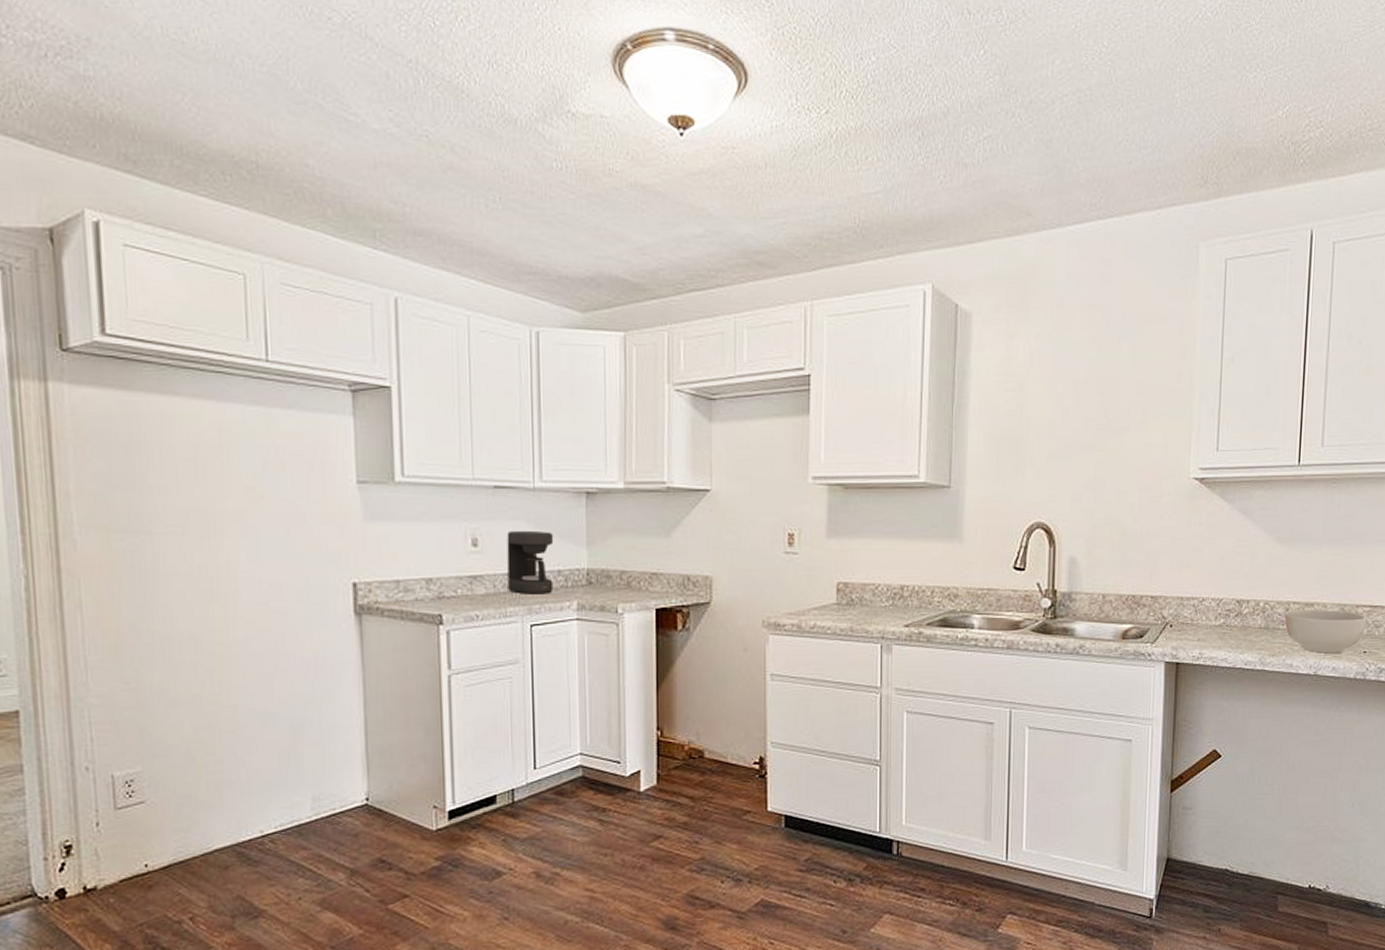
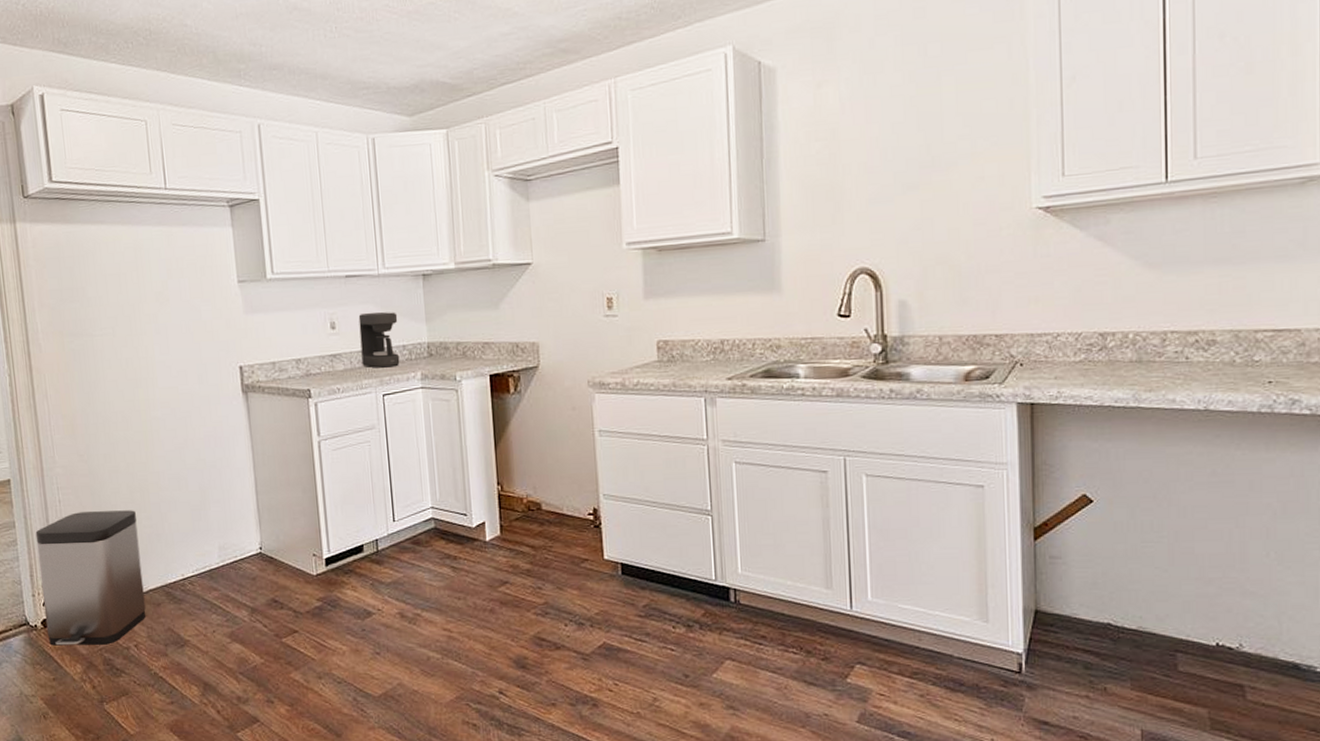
pedal bin: none [53,752,208,922] -> present [35,510,146,646]
bowl: present [1284,609,1367,653] -> none [1160,337,1270,386]

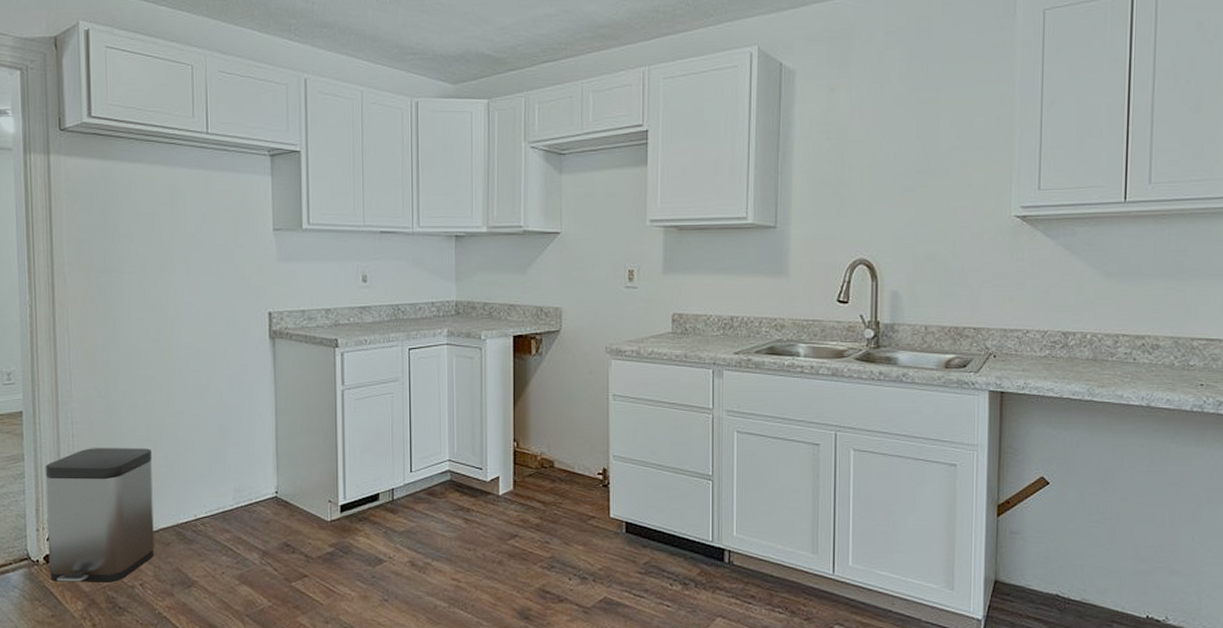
coffee maker: present [358,312,400,368] -> none [390,269,429,323]

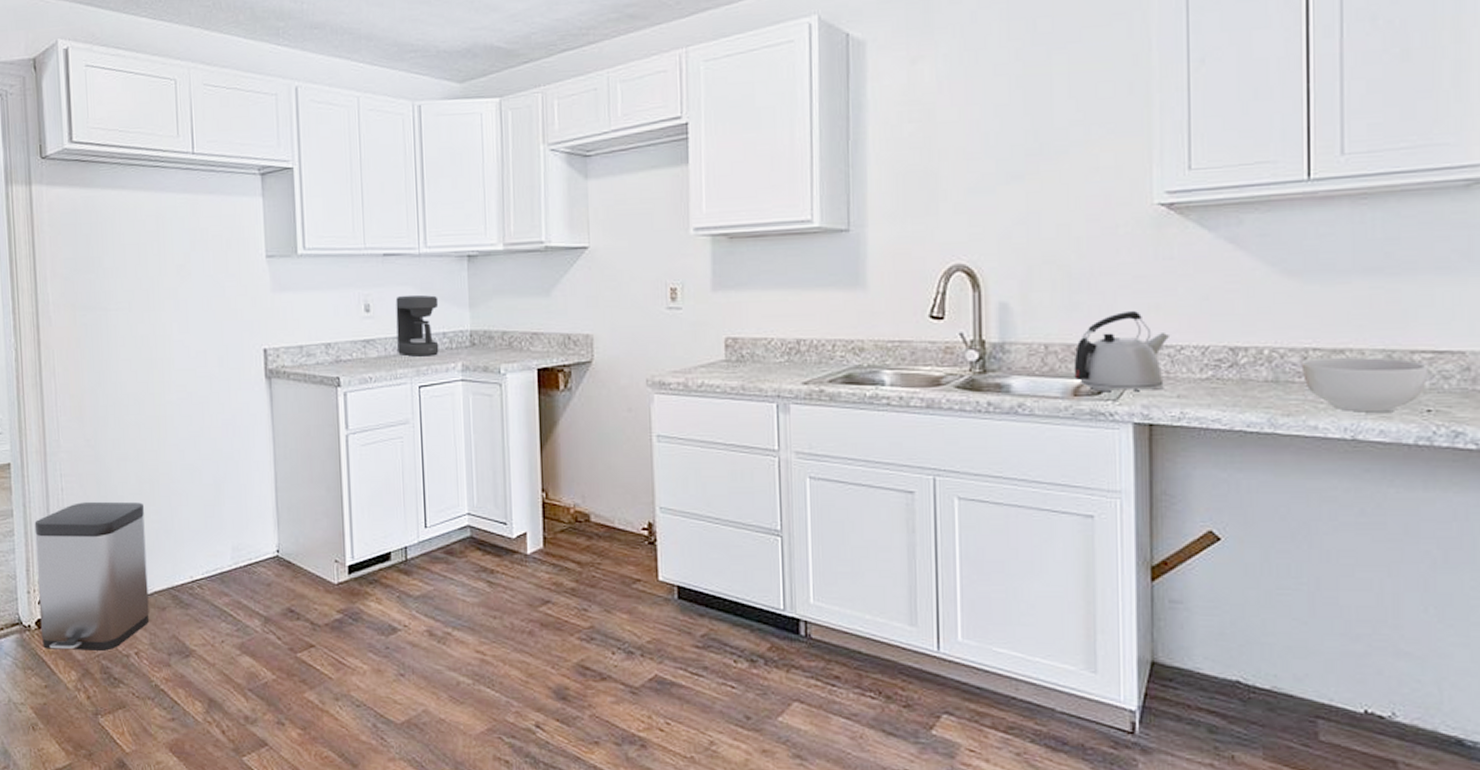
coffee maker: none [390,269,429,323] -> present [395,295,439,357]
kettle: none [946,302,1018,366] -> present [1073,311,1169,393]
bowl: none [1113,341,1203,385] -> present [1301,356,1429,413]

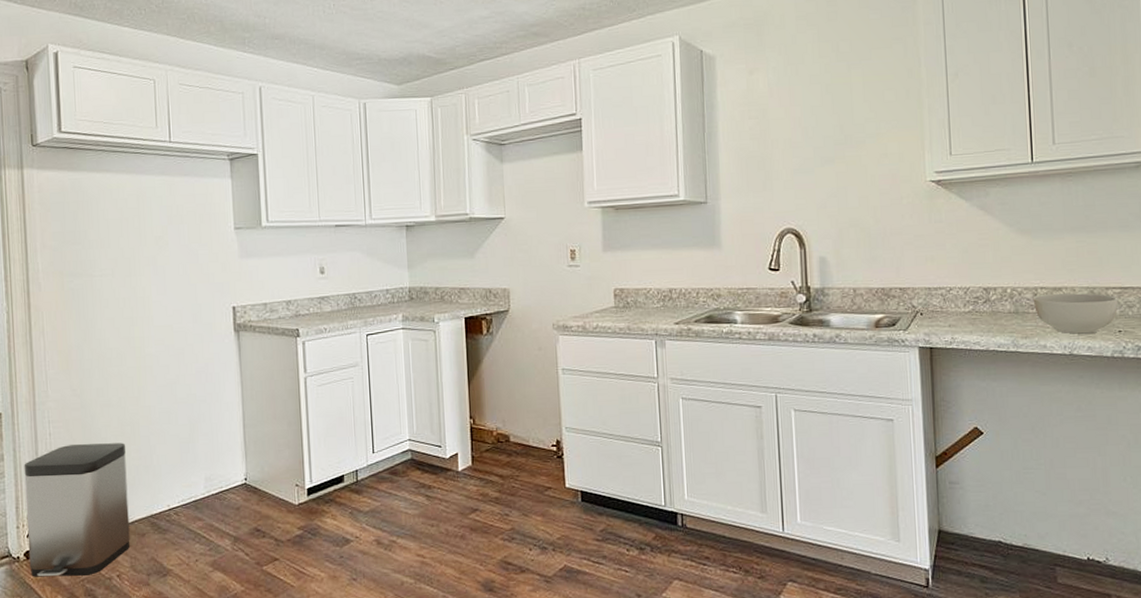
coffee maker: present [395,295,439,357] -> none [346,259,383,310]
kettle: present [1073,311,1169,393] -> none [875,262,941,324]

